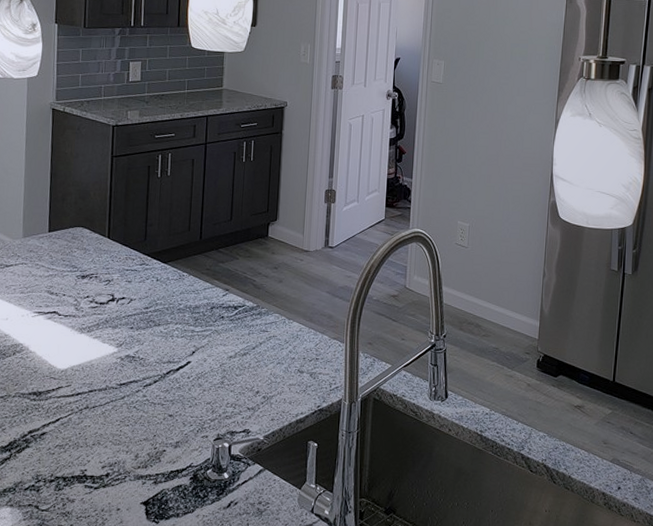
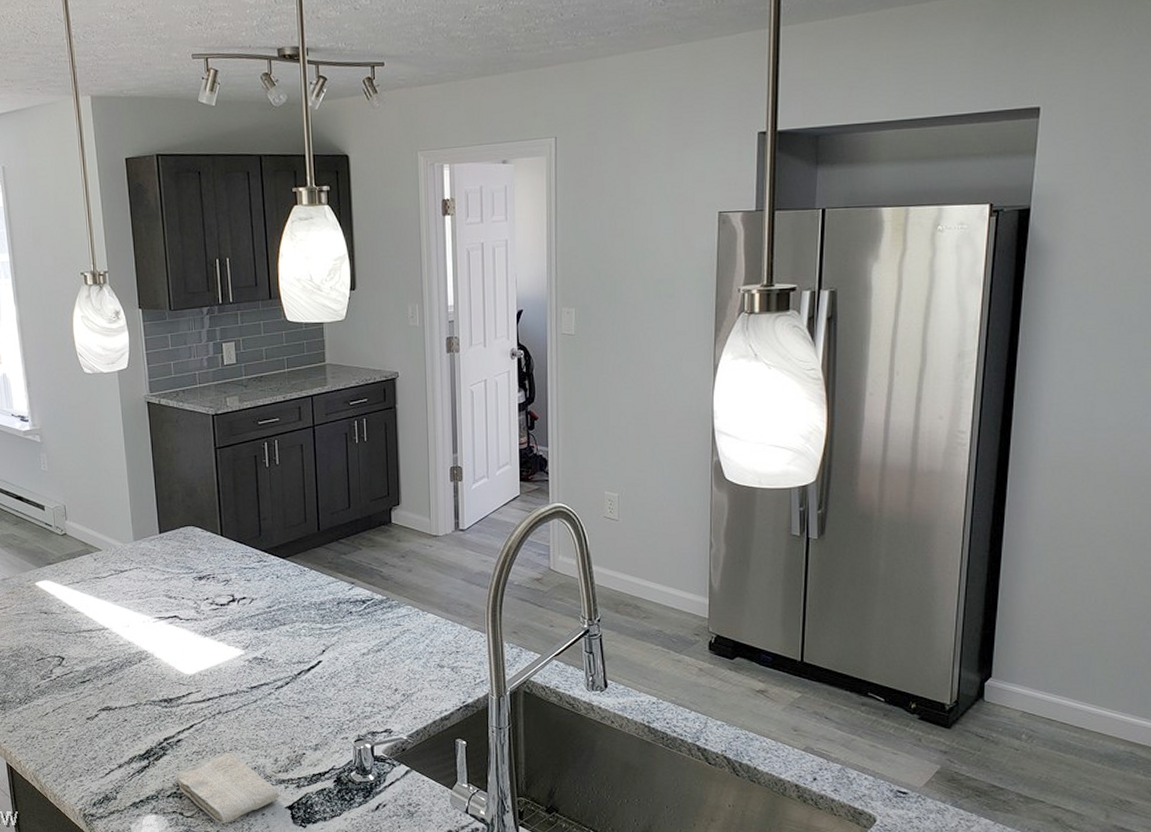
washcloth: none [35,446,137,519] -> present [176,752,280,825]

